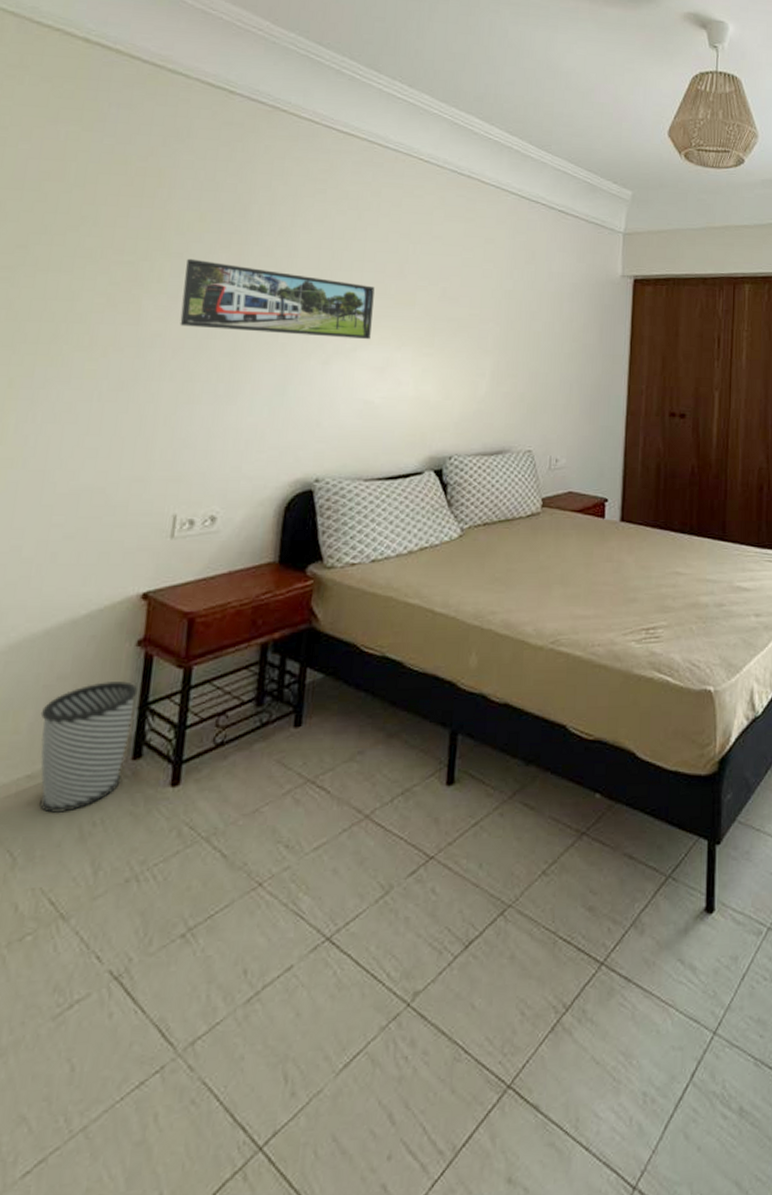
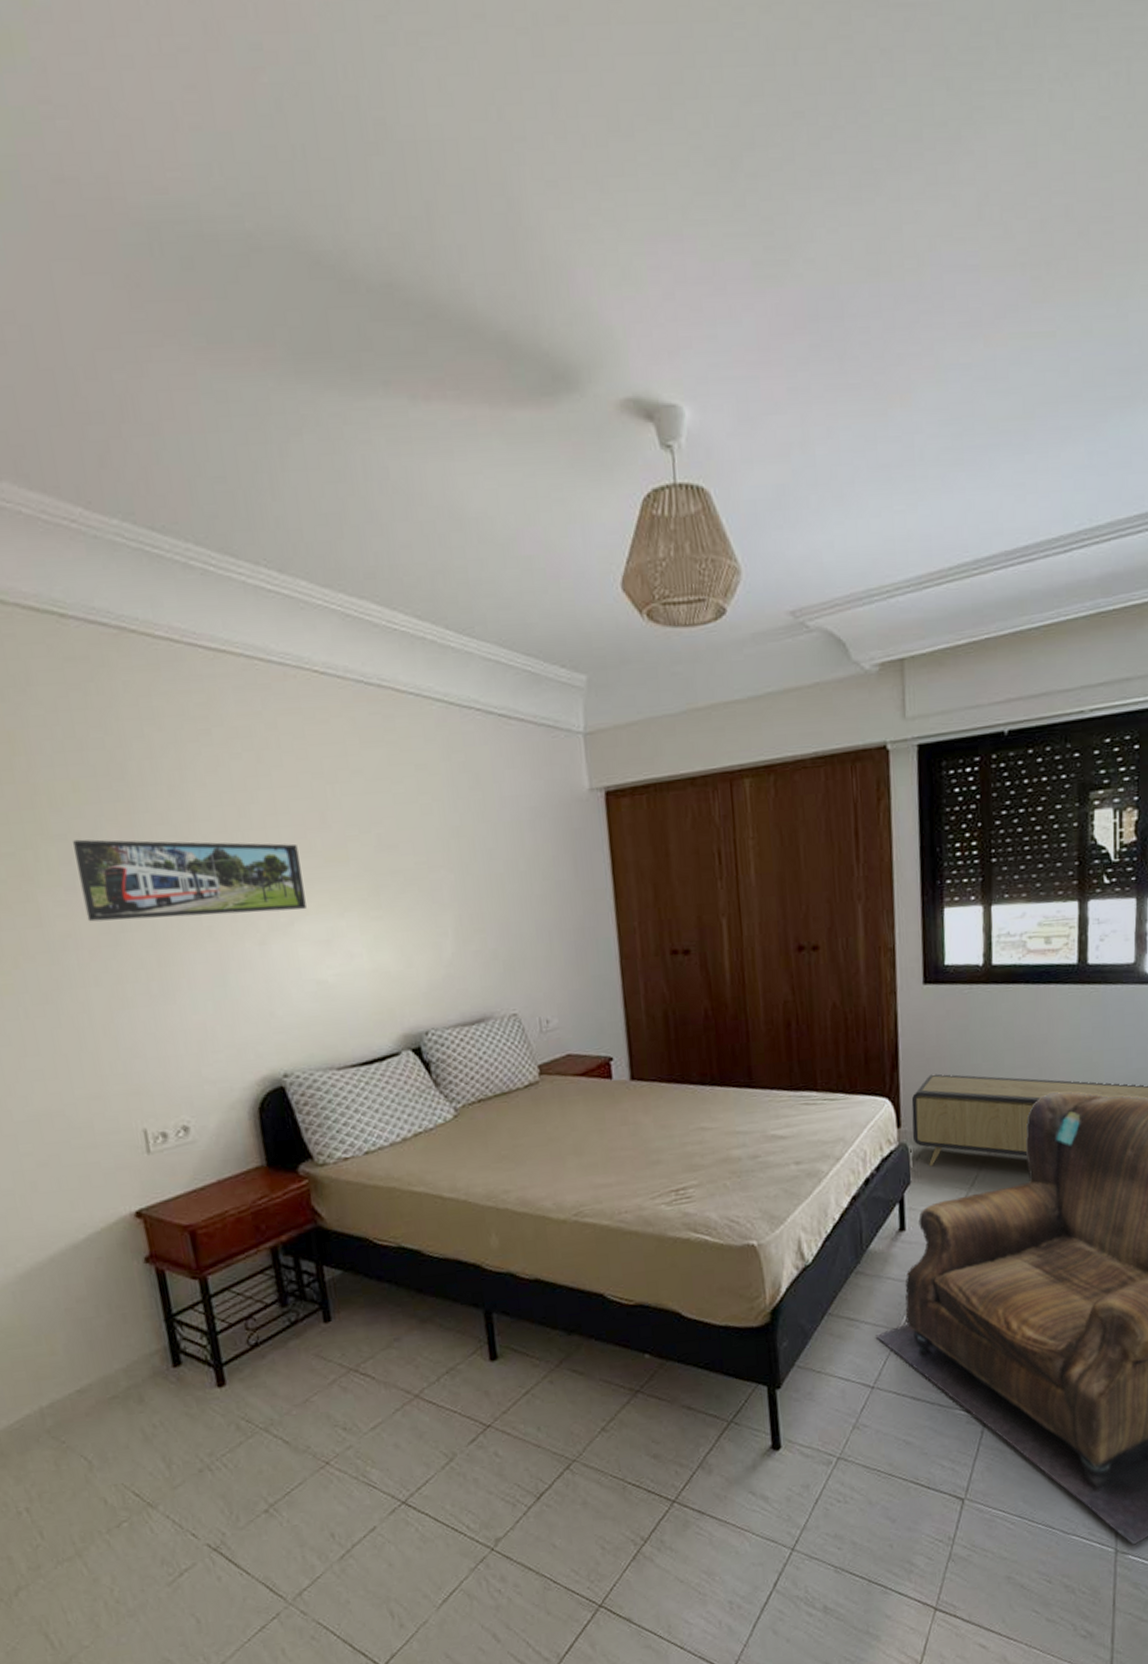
wastebasket: present [39,681,138,814] -> none [71,1297,168,1422]

